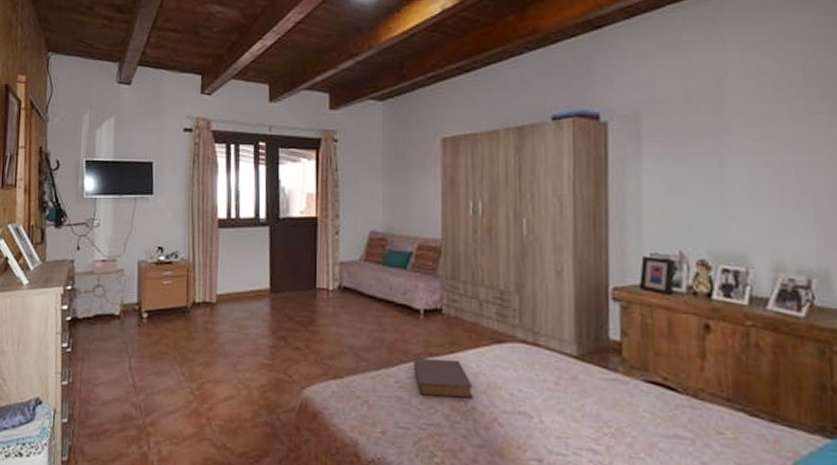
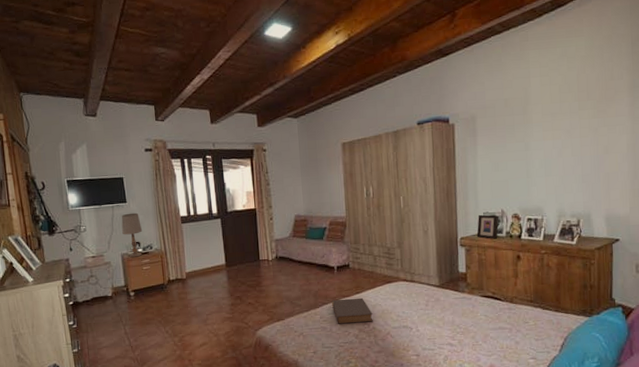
table lamp: none [143,208,169,267] -> present [121,212,143,258]

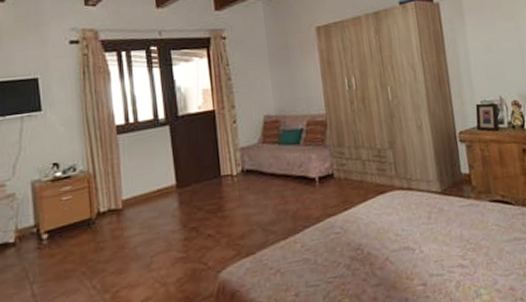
table lamp: present [121,212,143,258] -> none [33,123,63,185]
book: present [331,298,373,324] -> none [314,215,367,253]

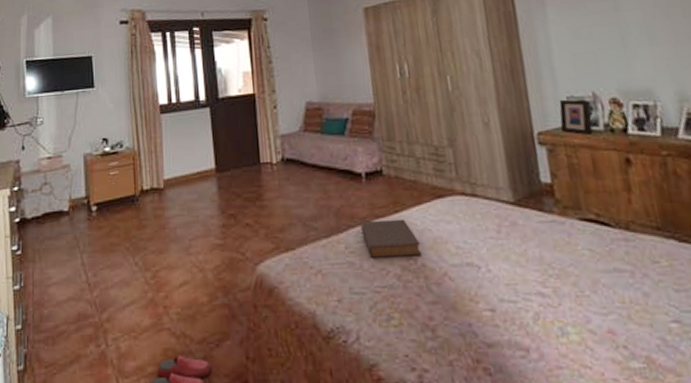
book: none [314,215,367,253] -> present [359,219,422,258]

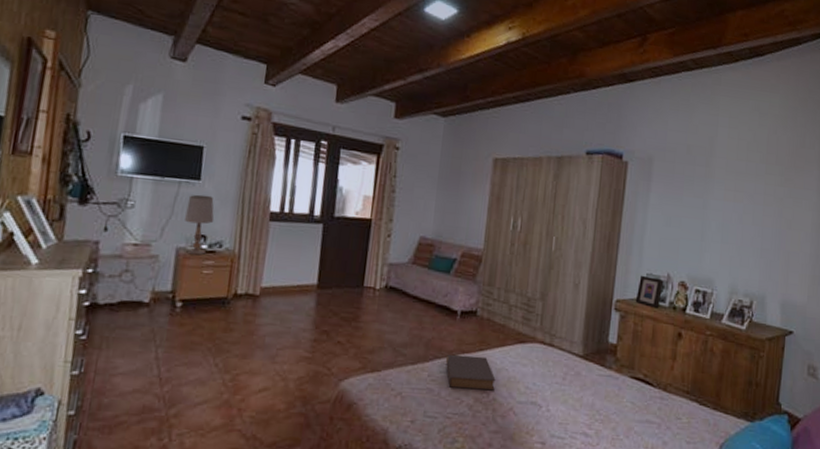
table lamp: none [86,100,112,159] -> present [185,194,215,256]

